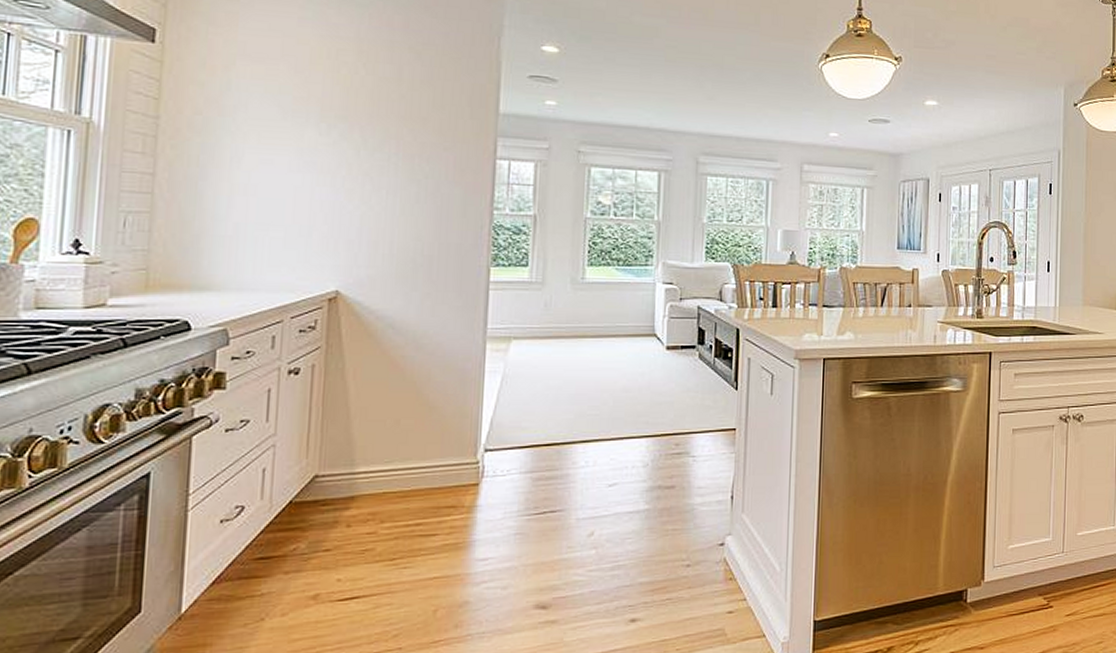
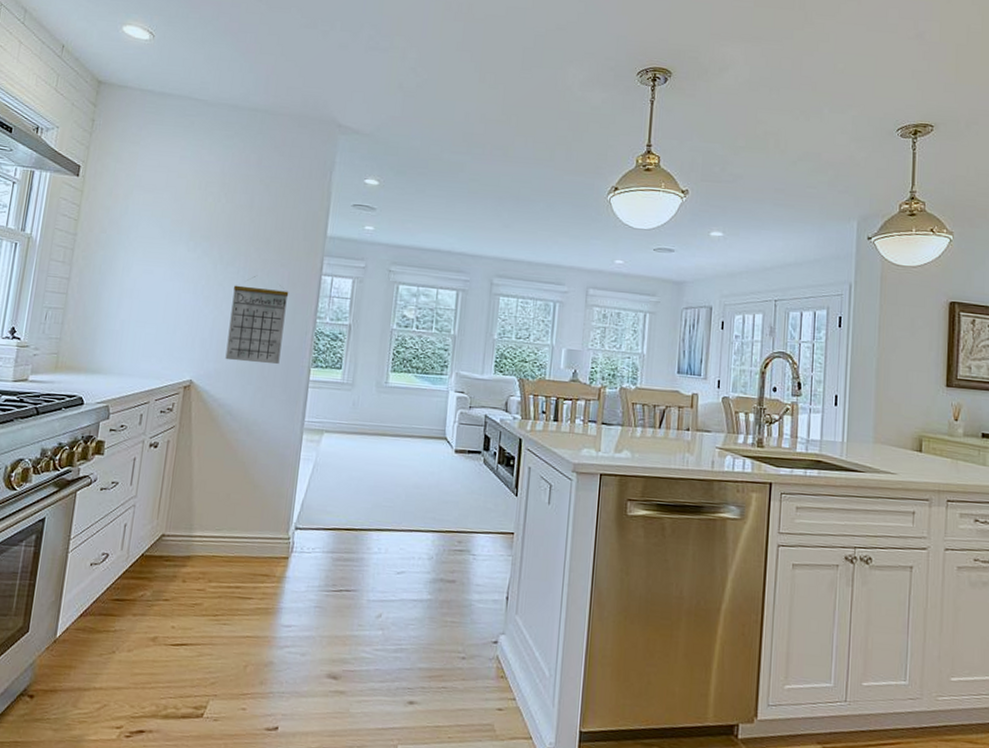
calendar: none [380,163,457,266] -> present [225,276,289,364]

